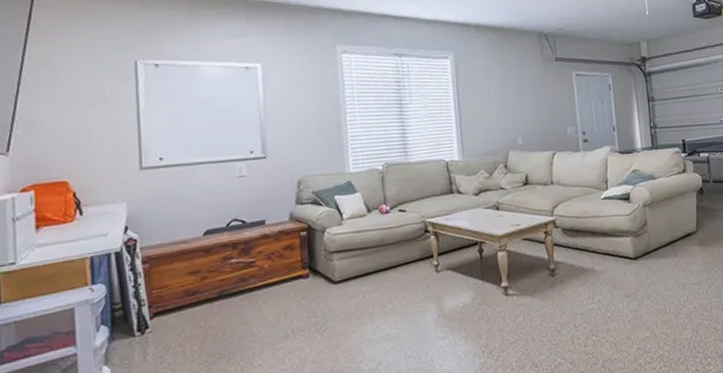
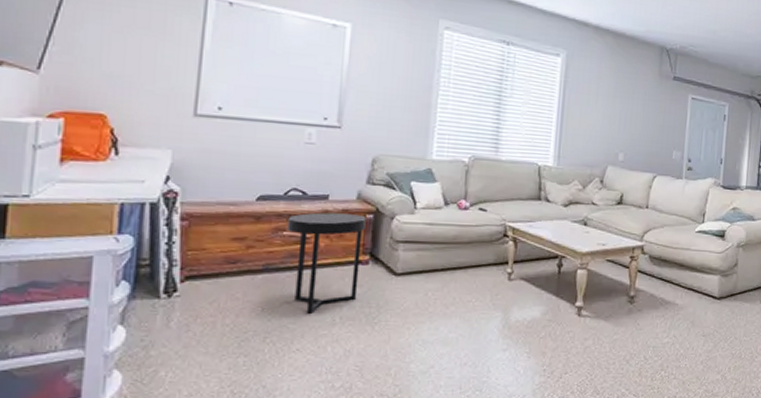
side table: none [233,233,304,331] -> present [287,212,366,313]

